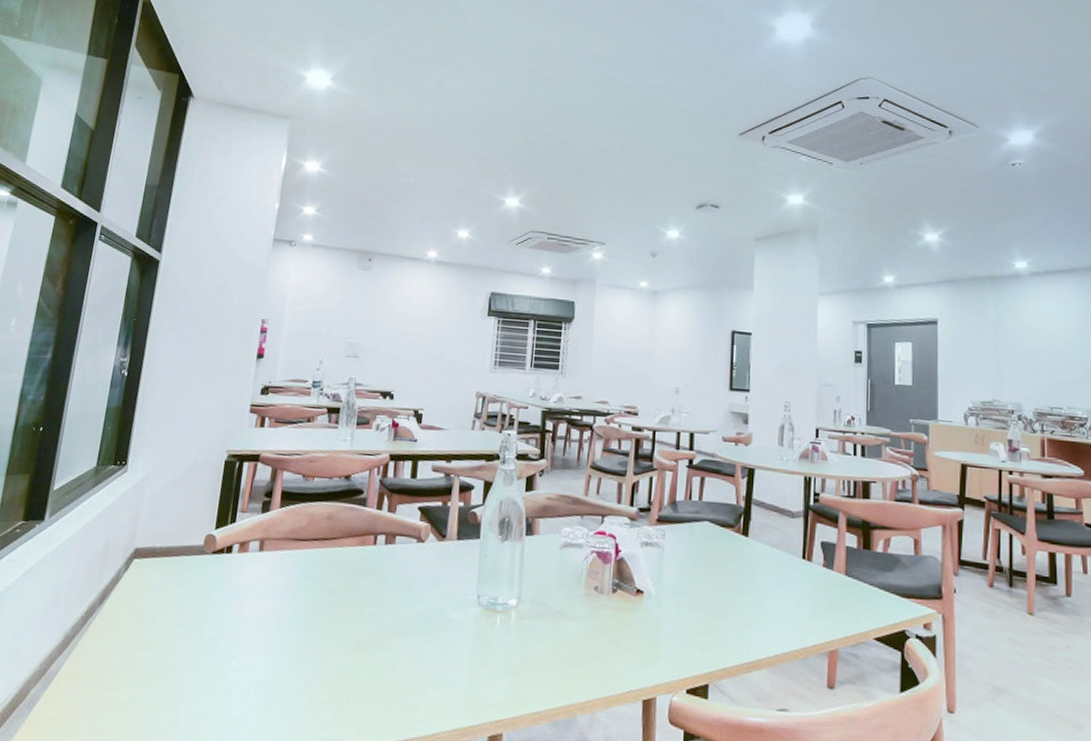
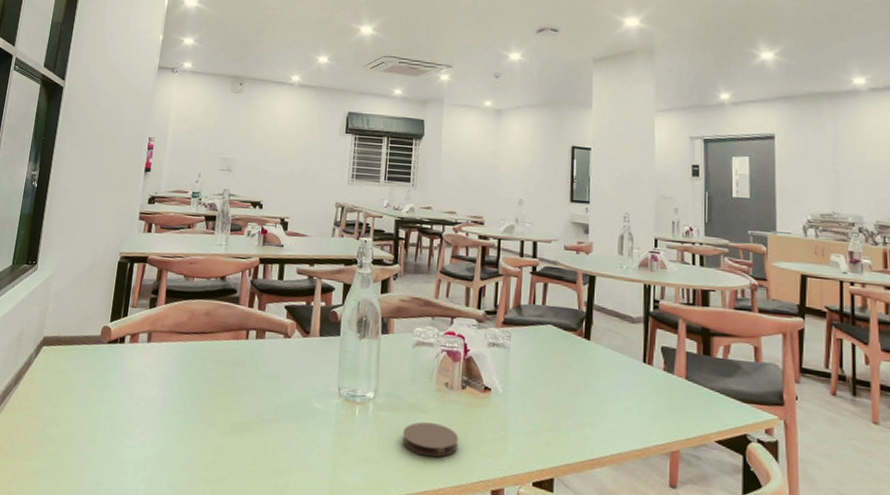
coaster: none [547,629,609,668] -> present [402,422,459,458]

